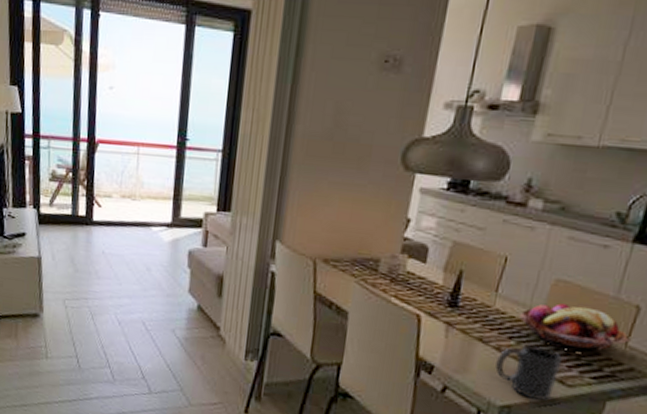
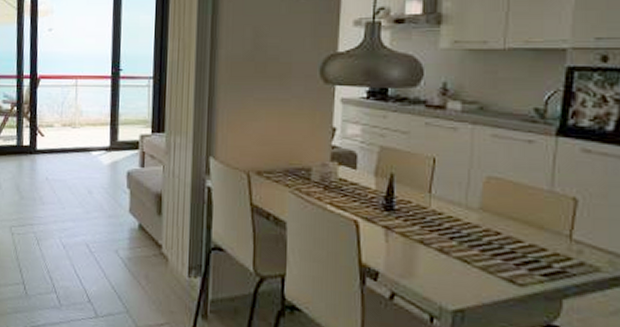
mug: present [495,344,563,401] -> none [441,243,509,302]
fruit basket: present [519,303,632,352] -> none [457,200,576,247]

